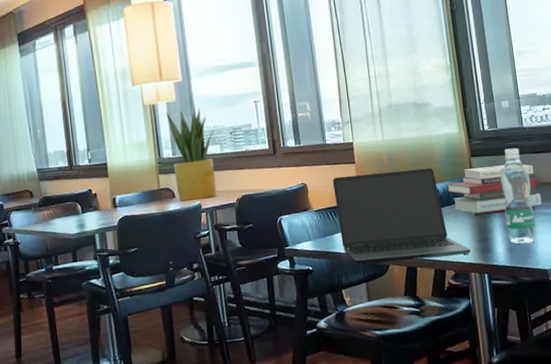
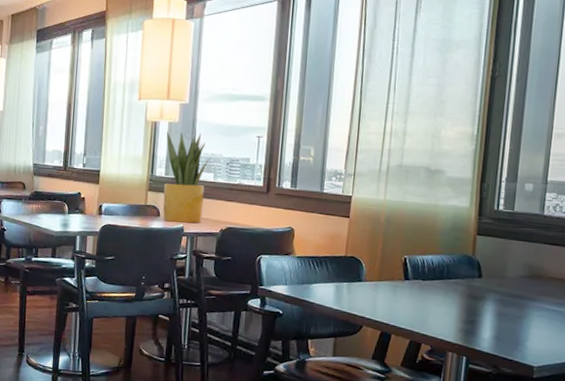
laptop: present [332,168,471,264] -> none [318,227,454,333]
books: present [447,164,542,215] -> none [443,246,546,303]
bottle: present [500,148,537,244] -> none [498,234,538,336]

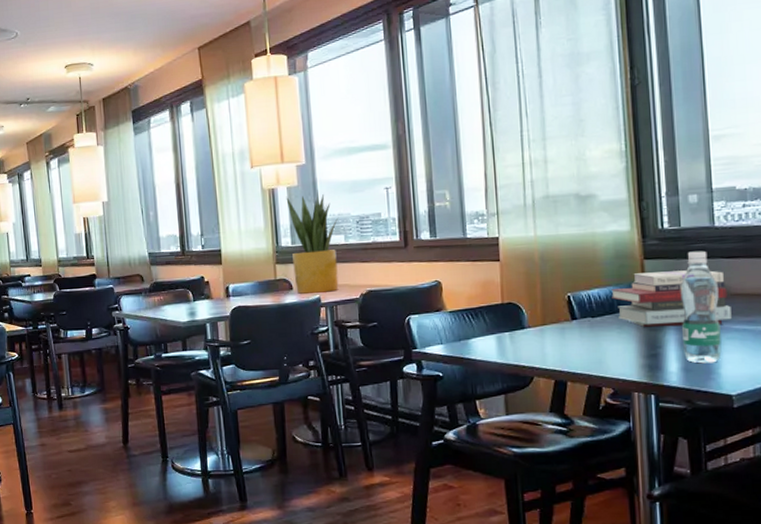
books: none [443,246,546,303] -> present [611,270,732,327]
bottle: none [498,234,538,336] -> present [680,251,722,364]

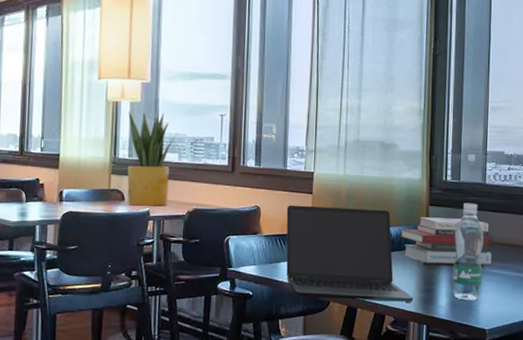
laptop: none [471,269,636,374] -> present [286,205,414,302]

